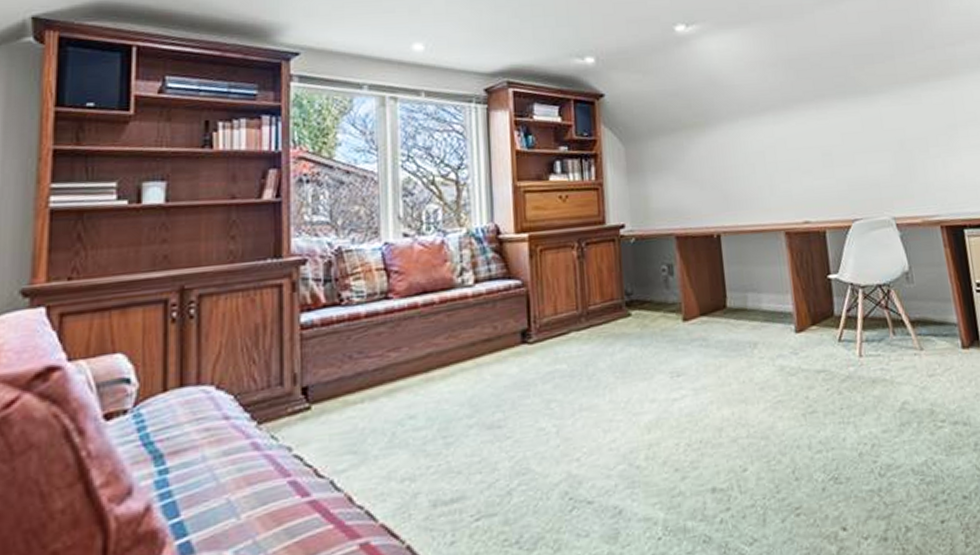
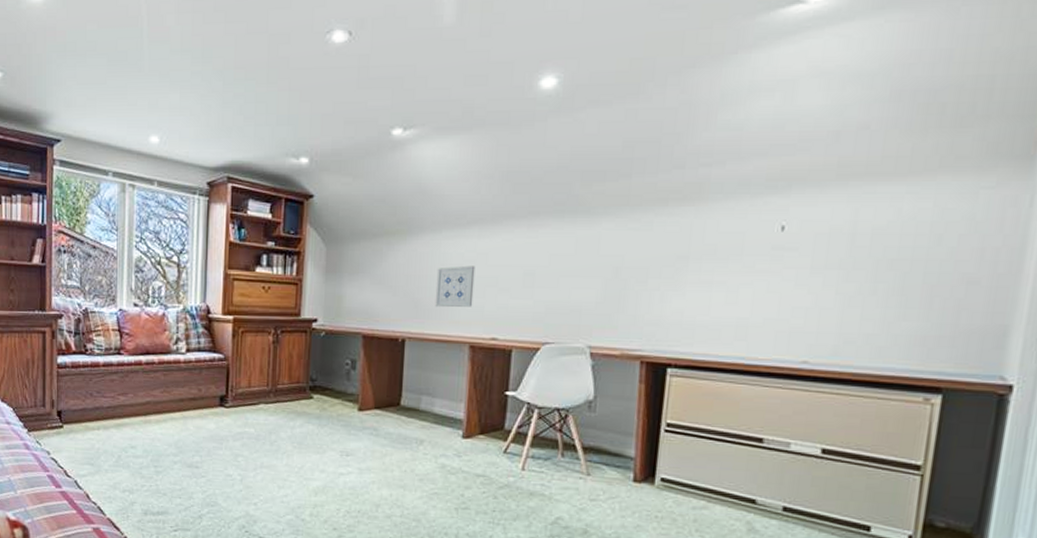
wall art: none [740,151,781,197] -> present [435,265,476,308]

